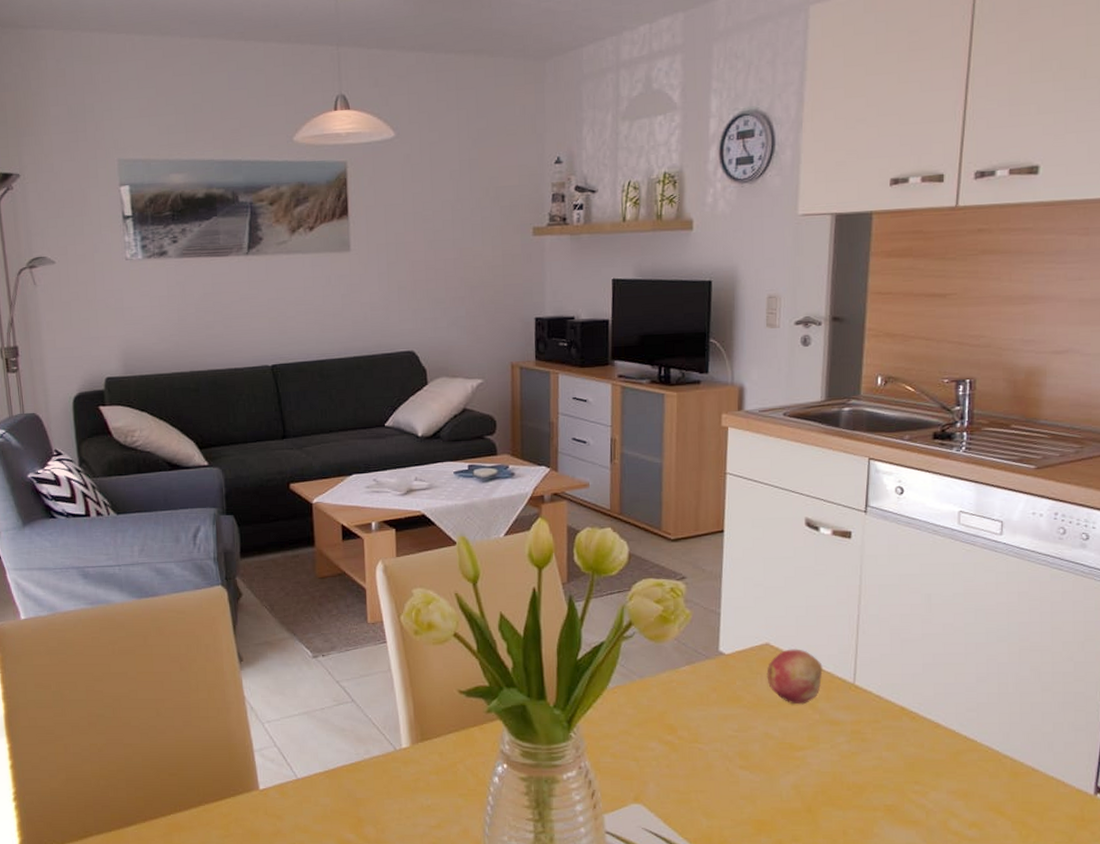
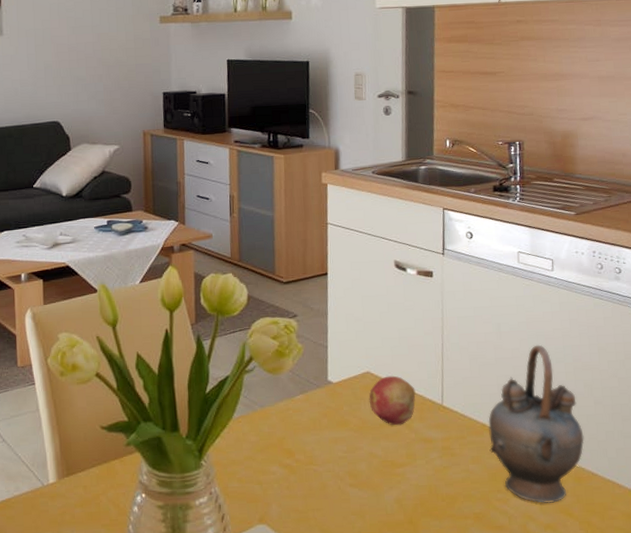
teapot: none [908,620,1026,799] -> present [488,344,585,503]

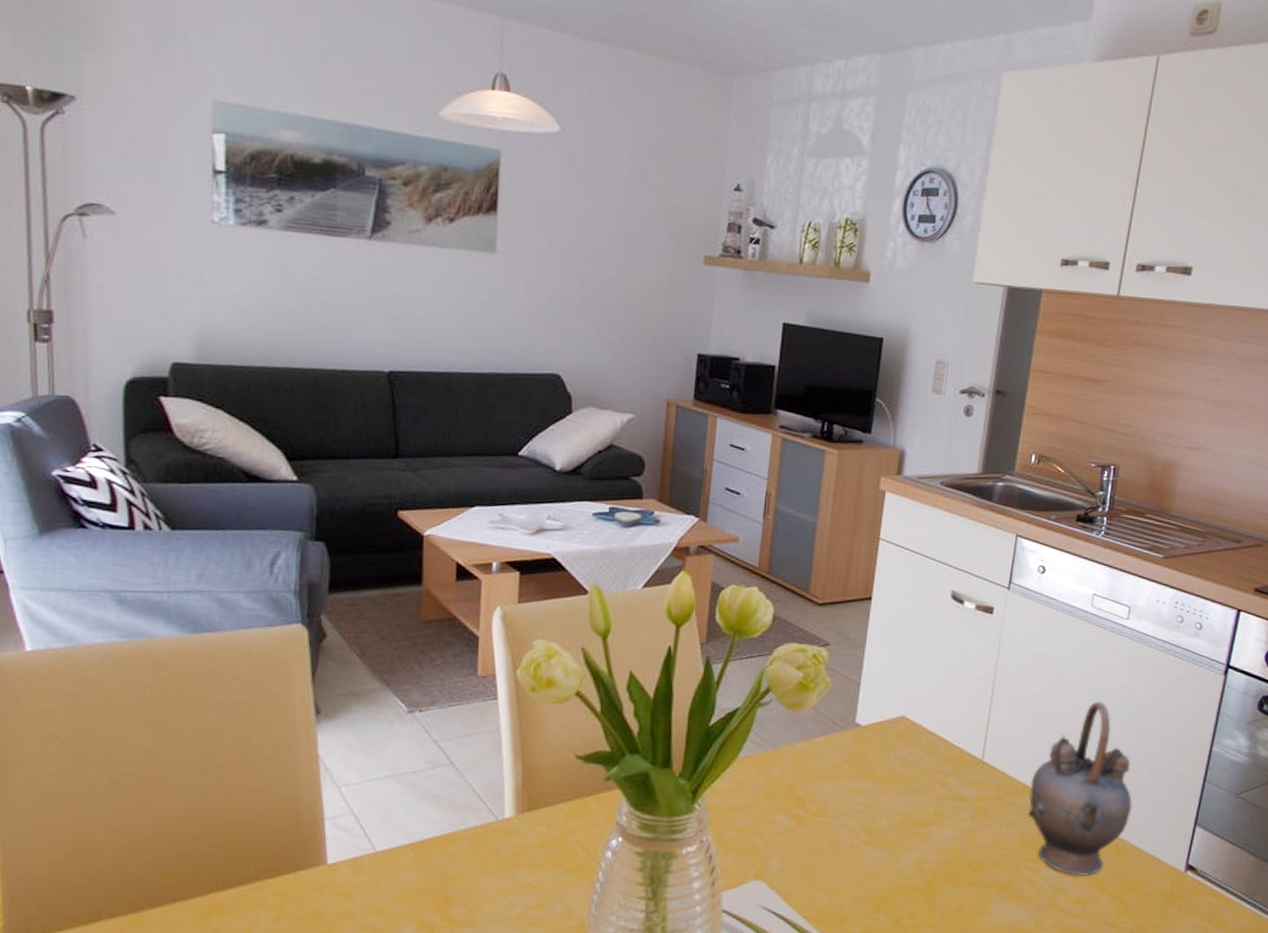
fruit: present [369,375,416,426] -> none [900,723,955,780]

